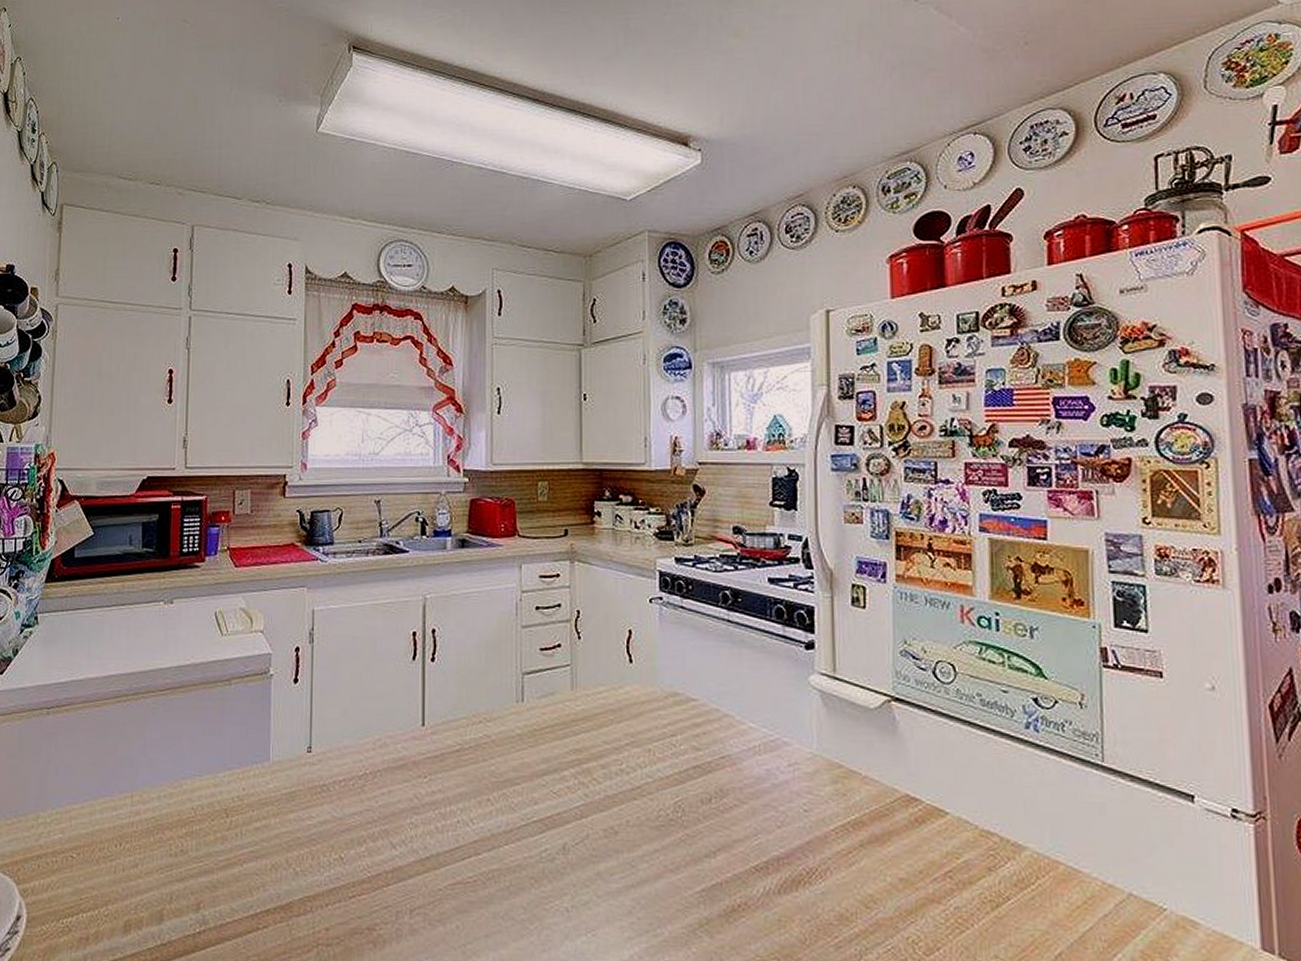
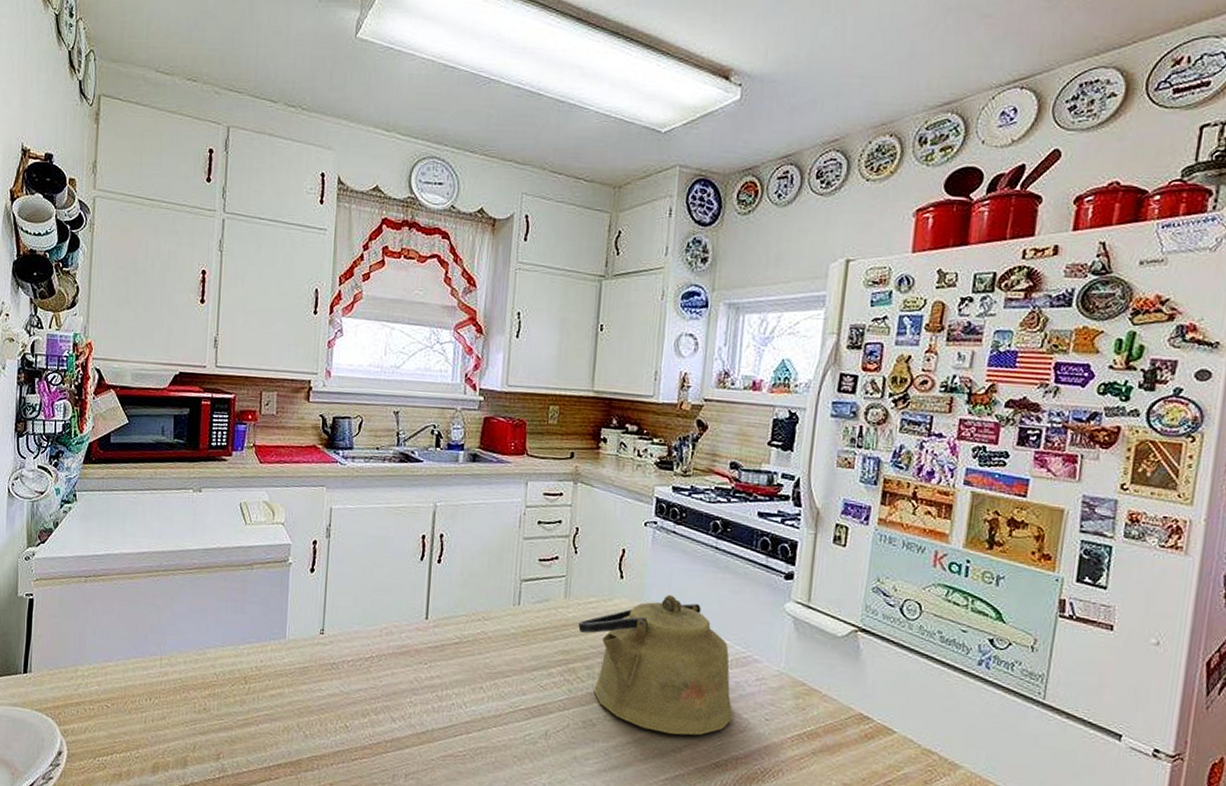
kettle: none [589,676,768,837] -> present [578,594,733,736]

